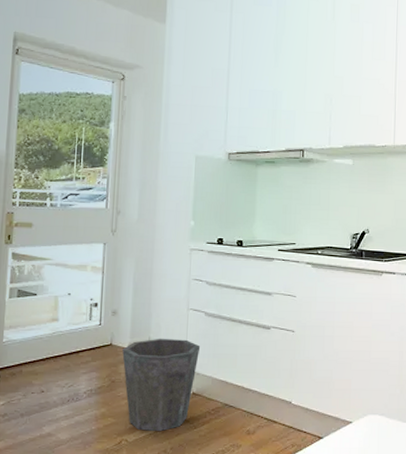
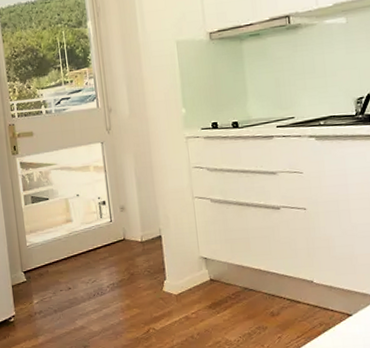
waste bin: present [122,338,201,432] -> none [136,228,212,319]

